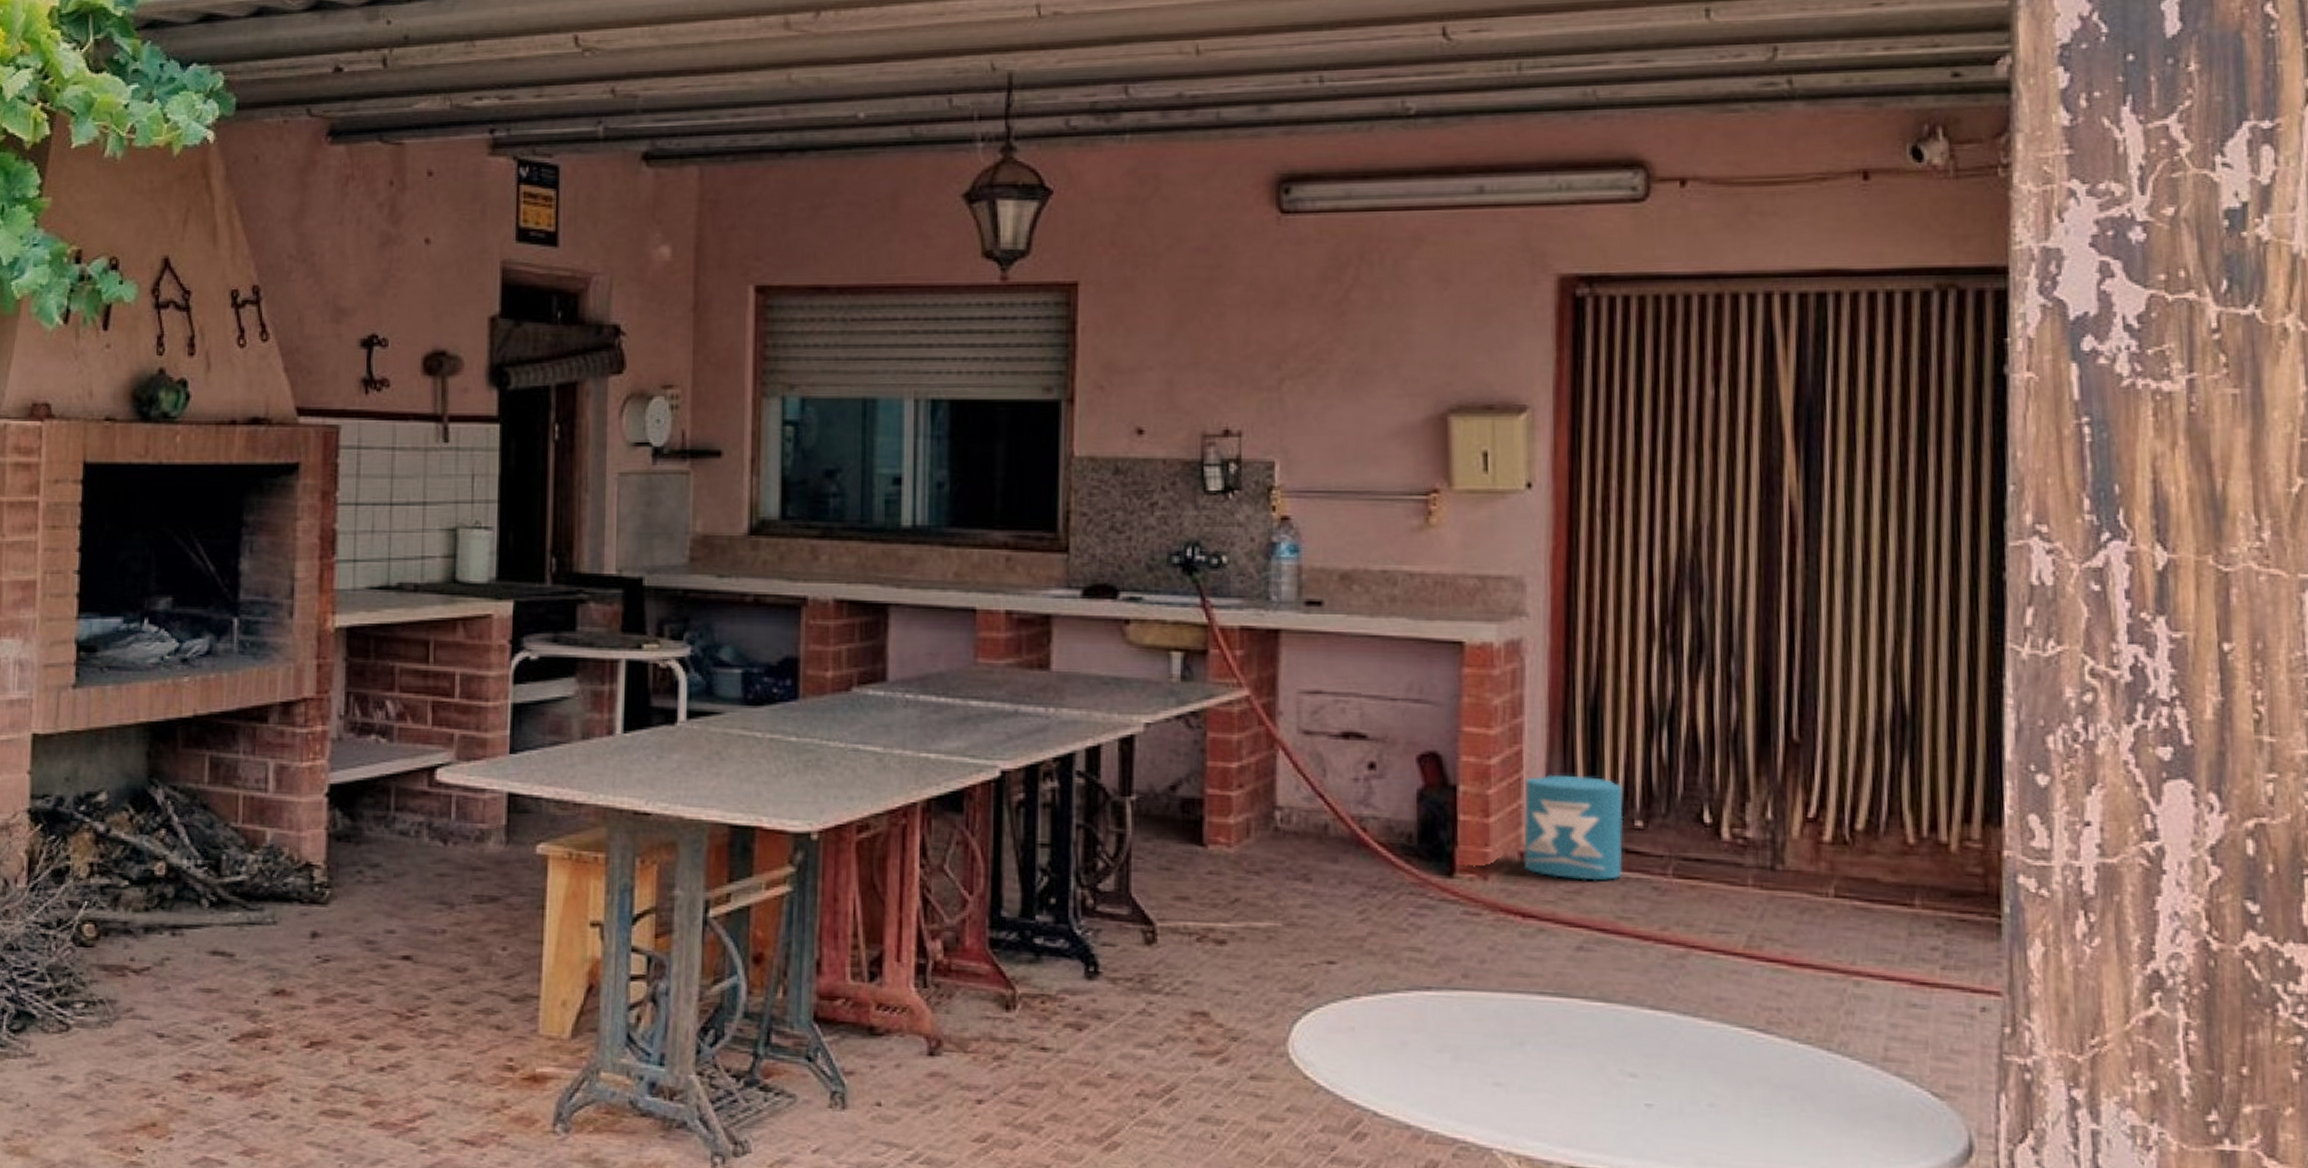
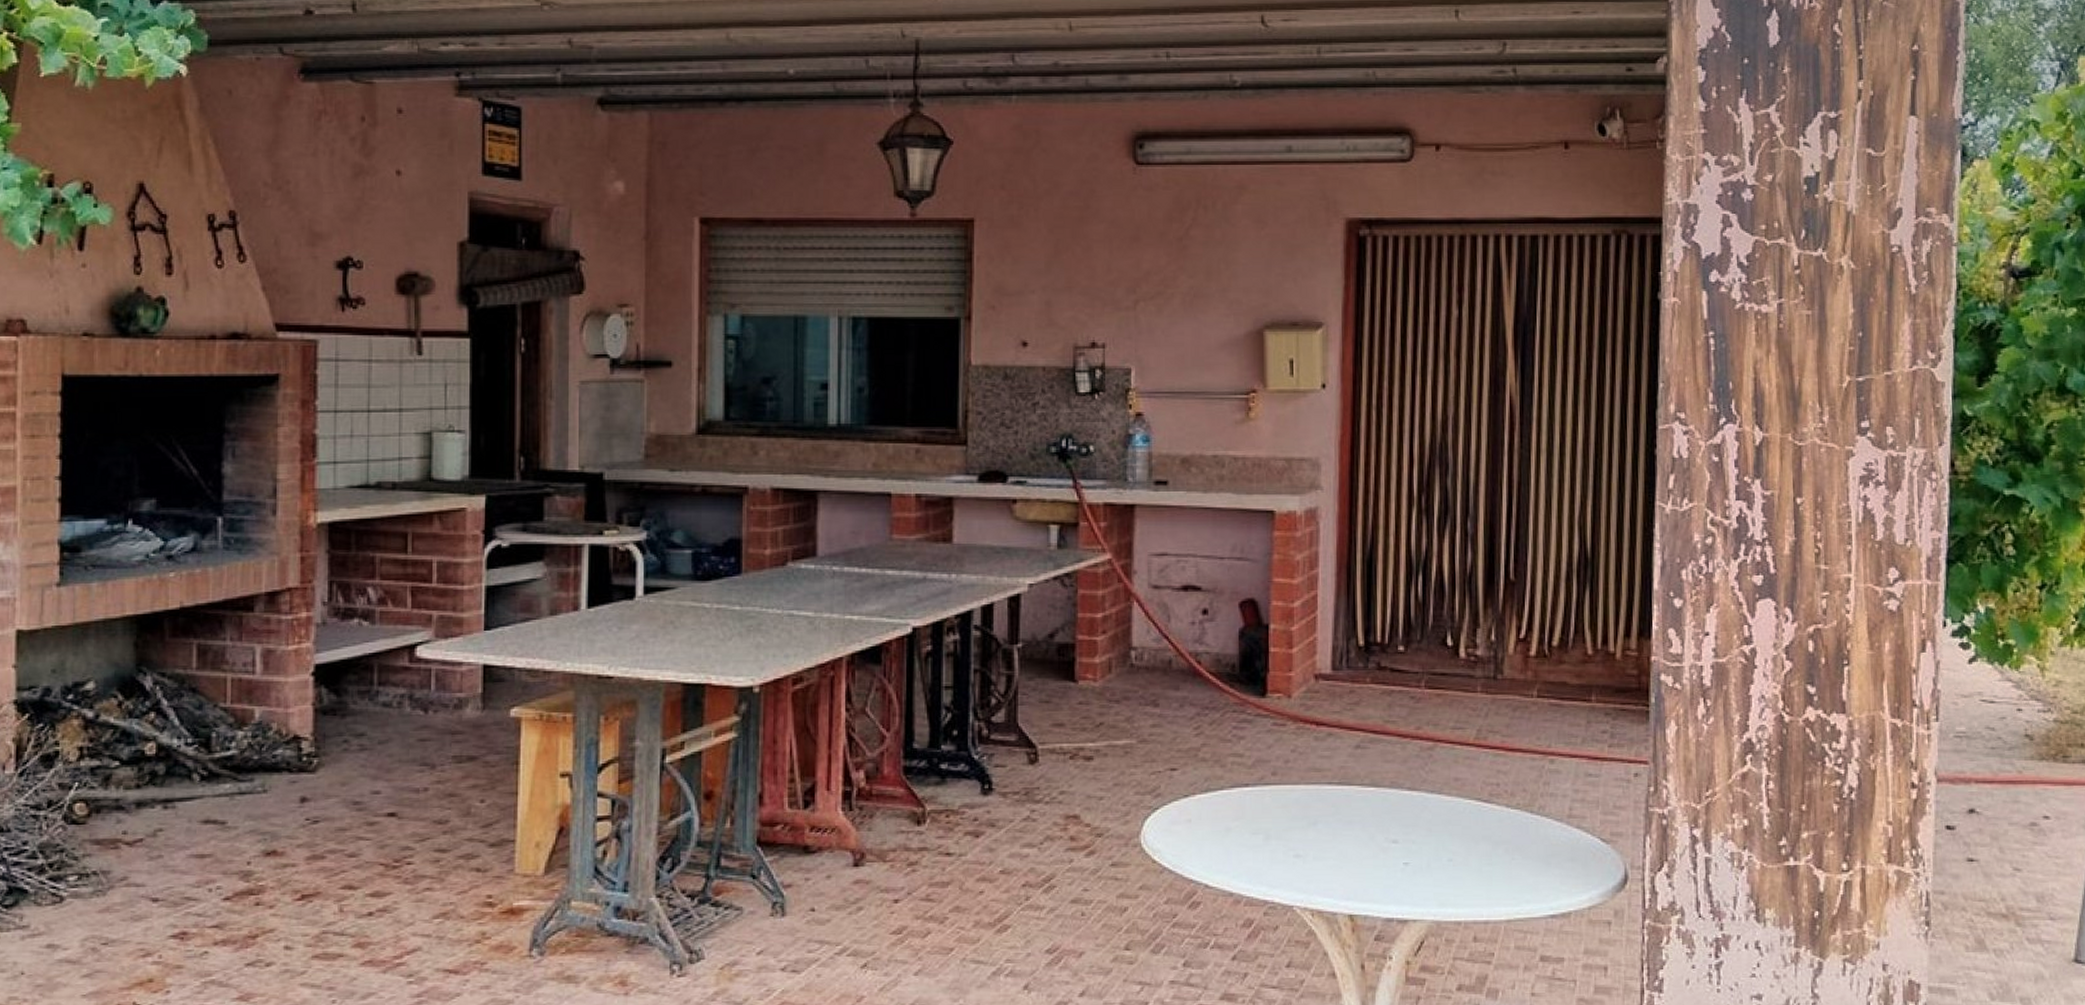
bucket: present [1523,774,1624,881] -> none [1317,613,1390,694]

